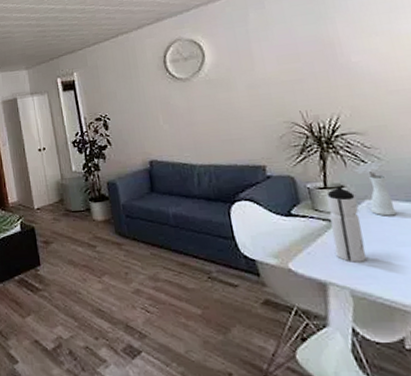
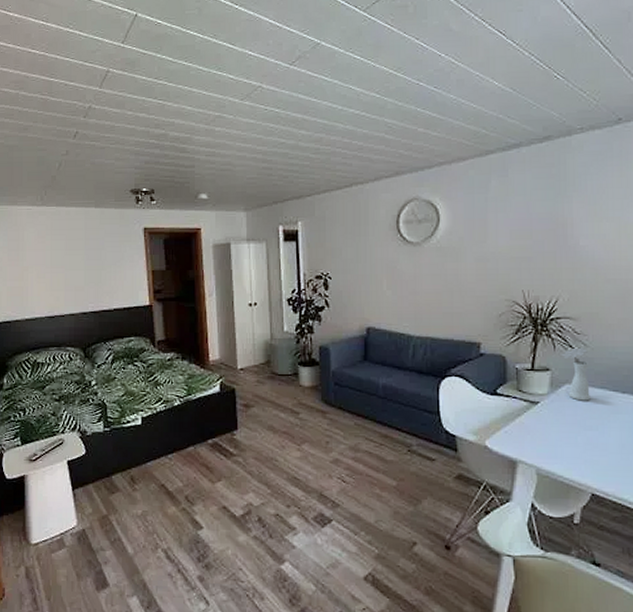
water bottle: present [326,187,367,262] -> none [530,369,558,443]

